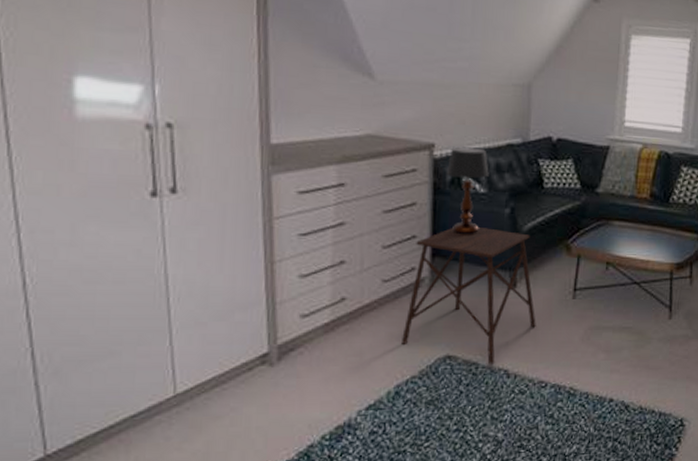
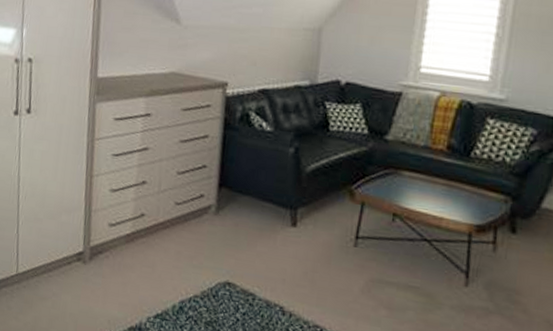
side table: present [402,226,536,364] -> none [188,162,315,299]
table lamp: present [447,146,489,235] -> none [237,86,276,171]

